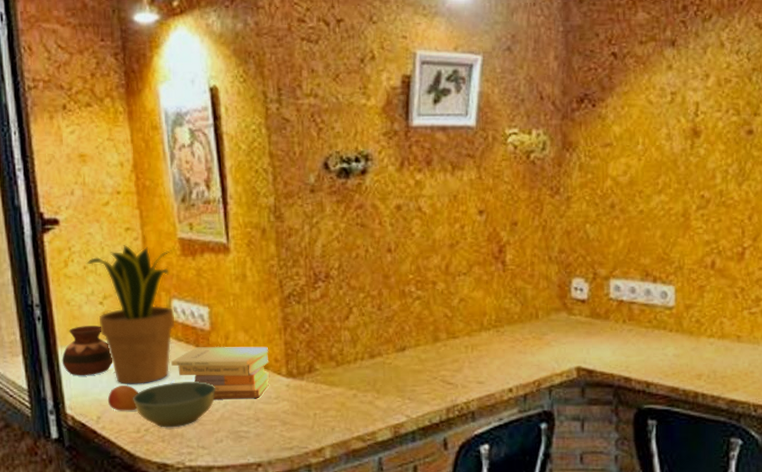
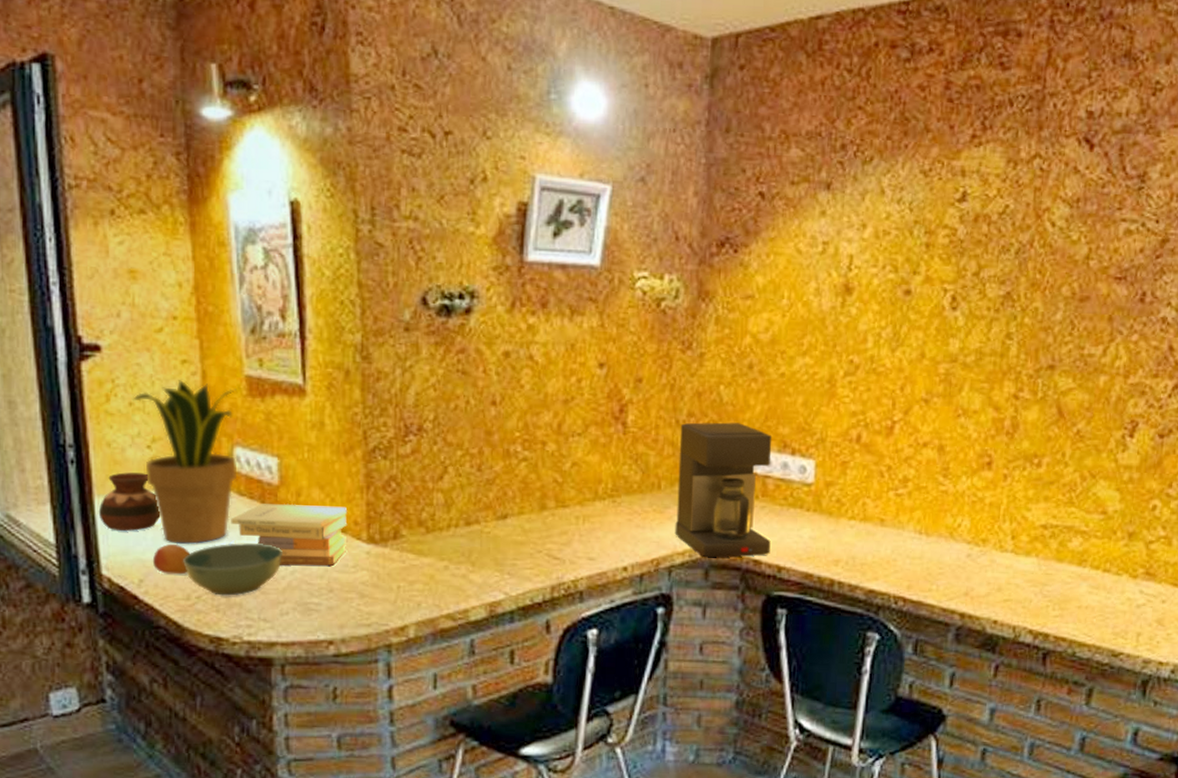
coffee maker: none [553,256,639,377] -> present [674,422,772,558]

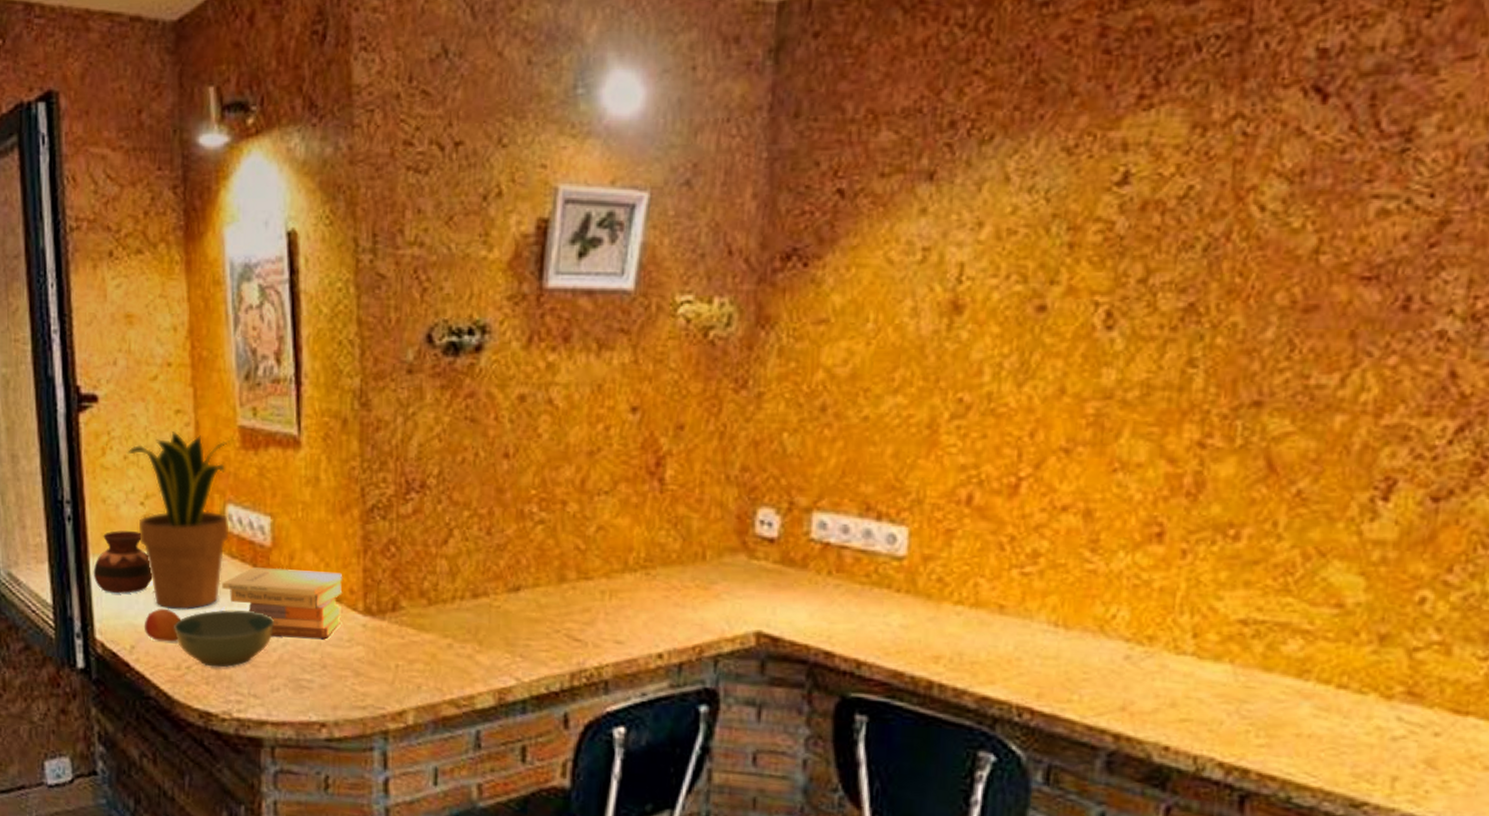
coffee maker: present [674,422,772,558] -> none [722,478,851,648]

